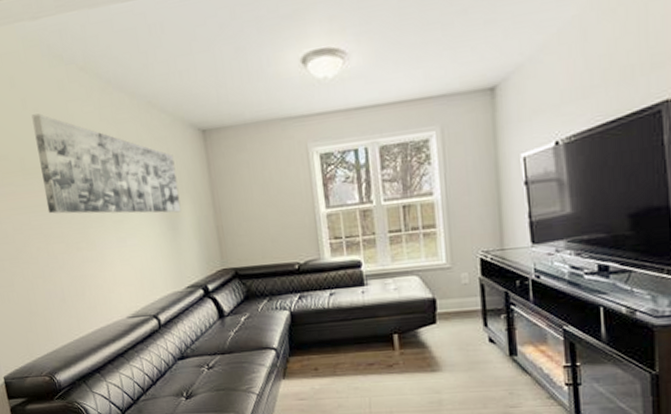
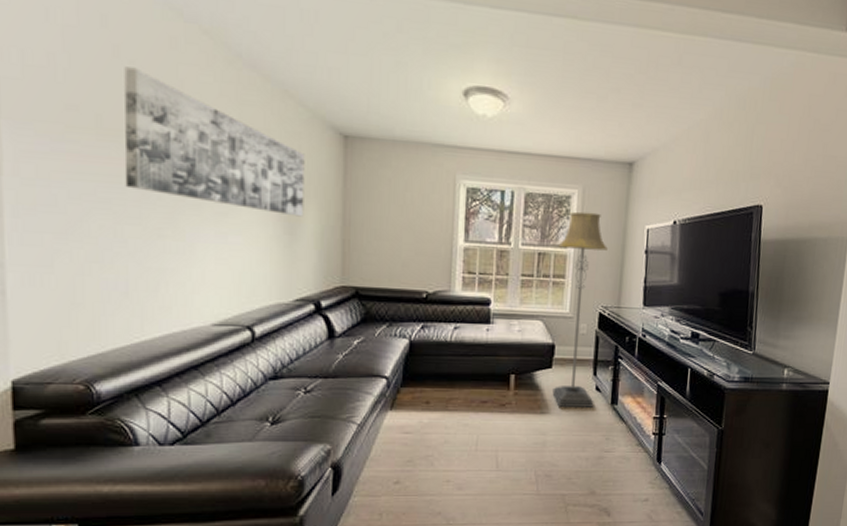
floor lamp: none [422,151,490,363] -> present [552,211,608,407]

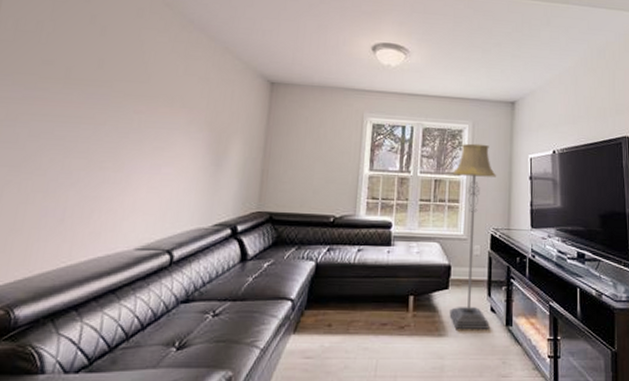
wall art: present [124,66,305,217] -> none [79,31,237,150]

